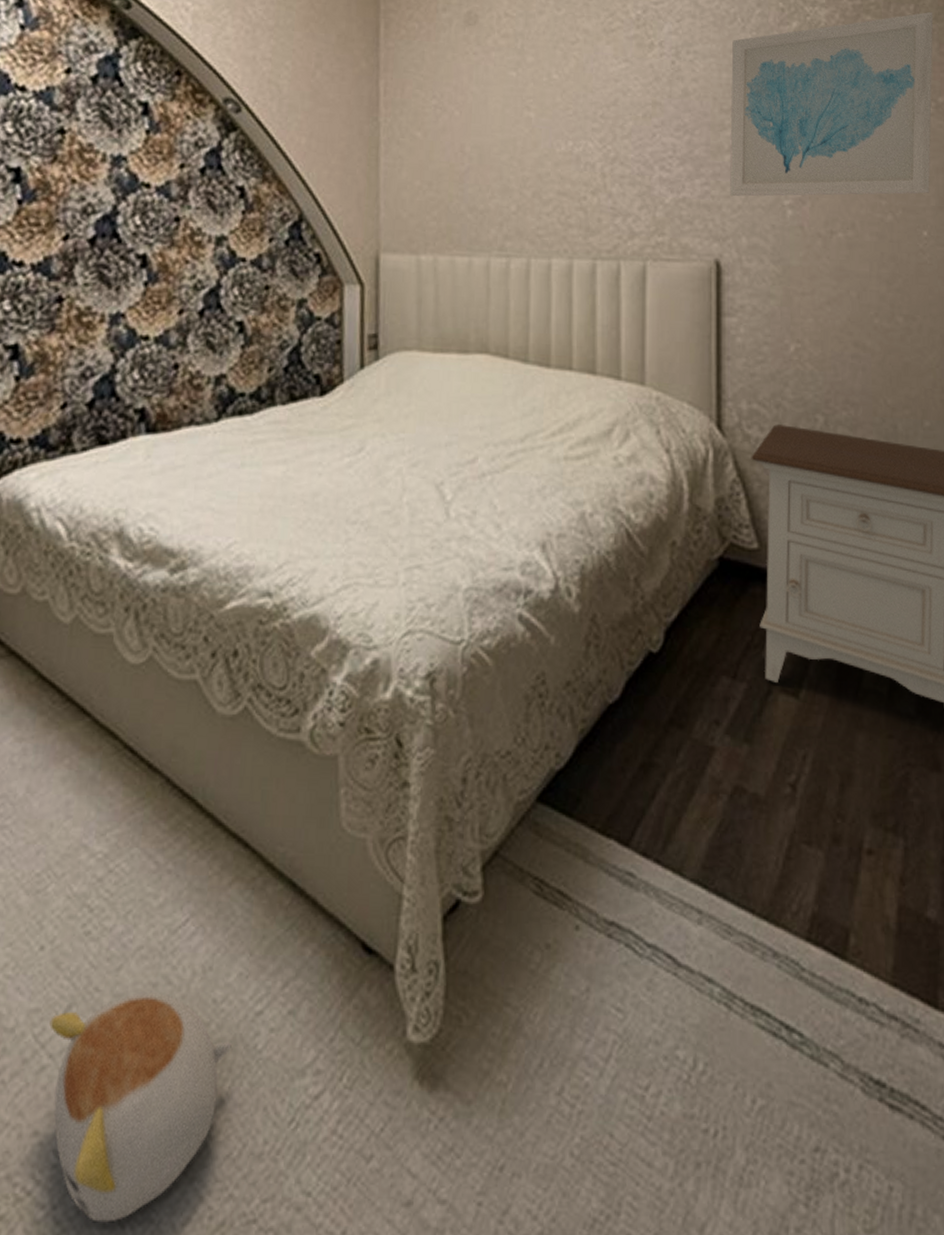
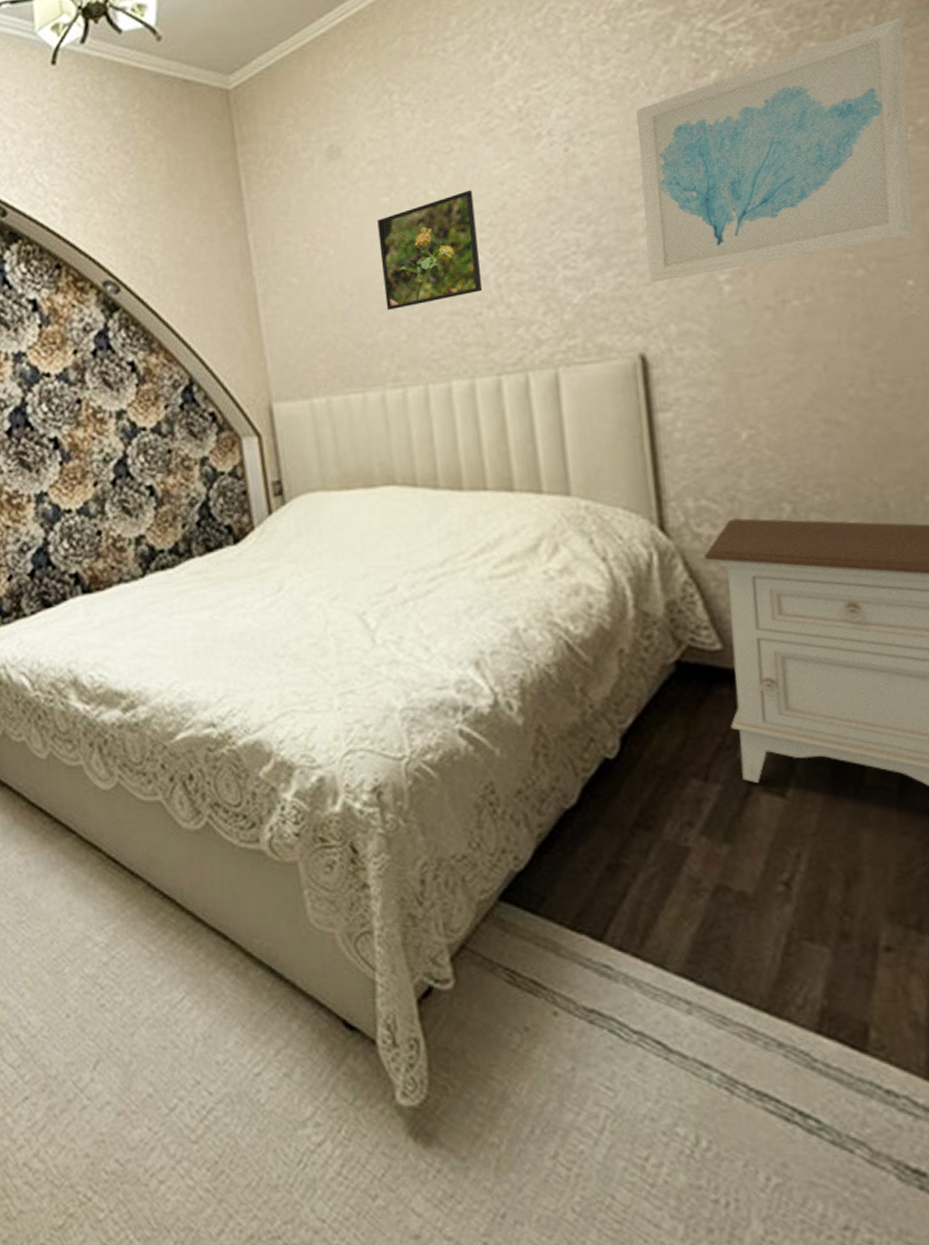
plush toy: present [49,992,232,1223] -> none [84,1053,238,1227]
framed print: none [501,80,590,180] -> present [377,189,483,310]

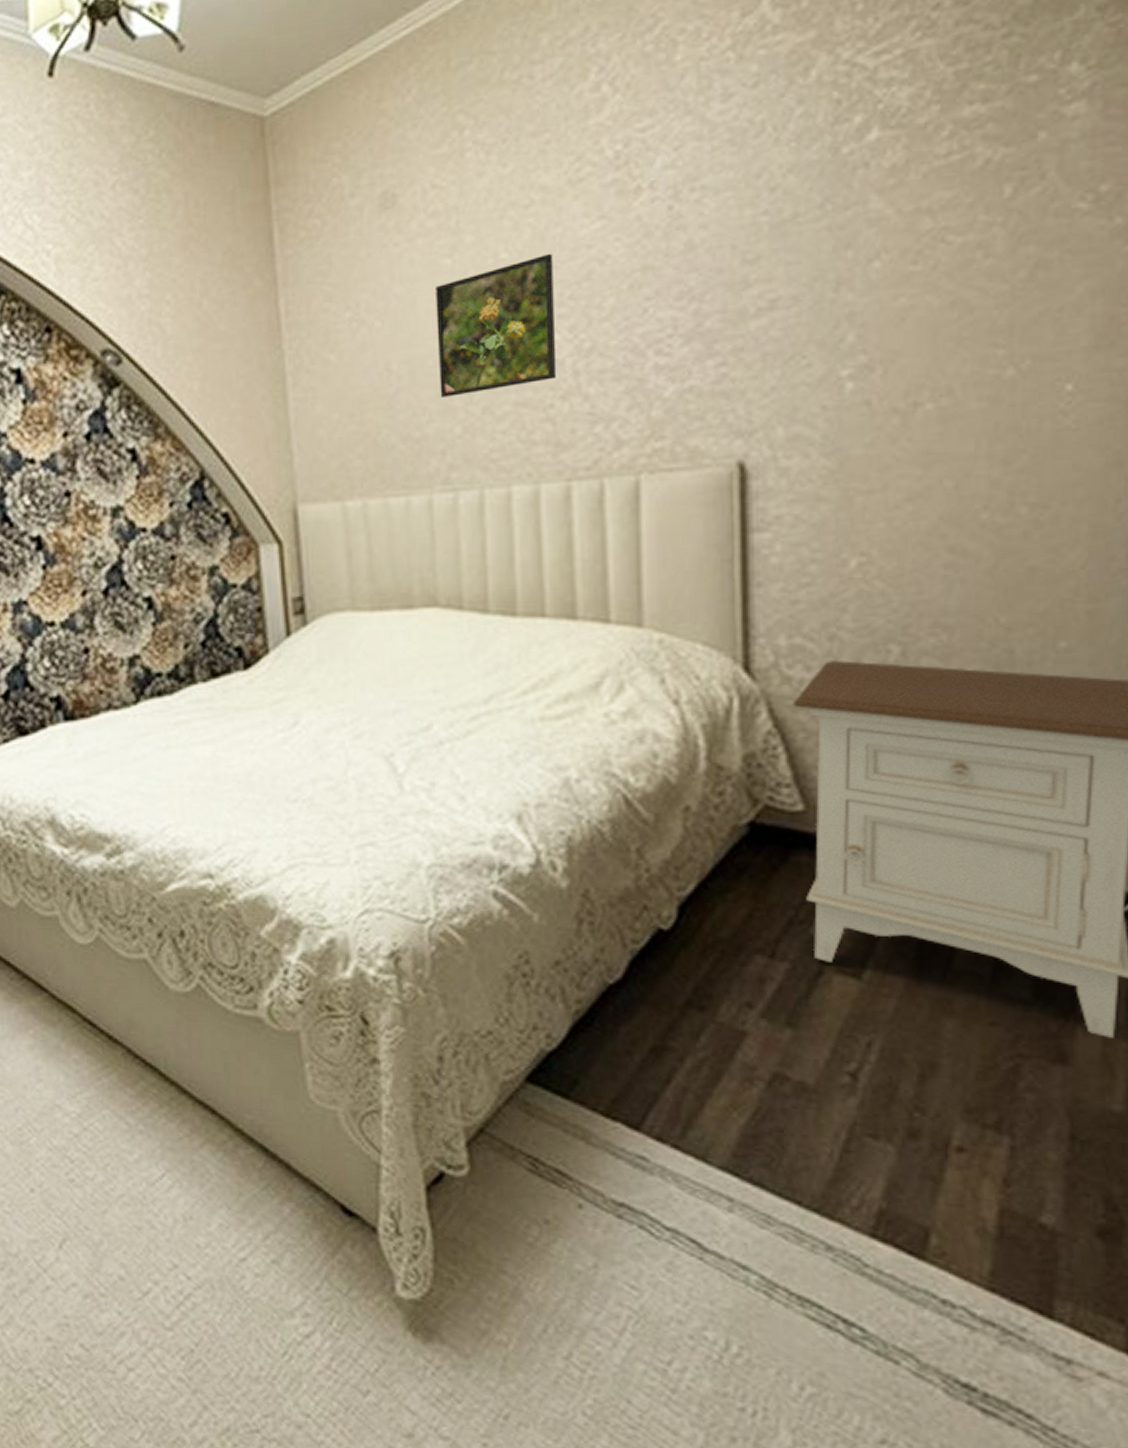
wall art: present [636,16,914,283] -> none [757,55,1096,376]

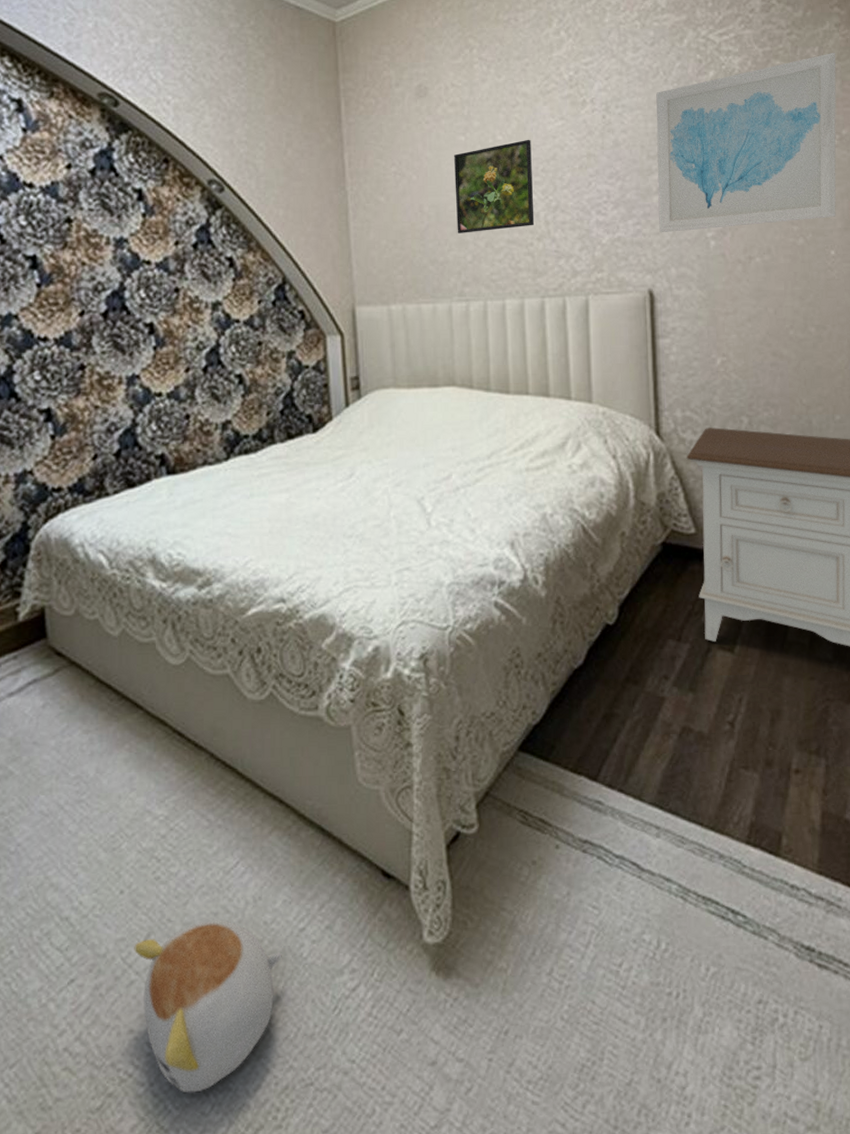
plush toy: none [48,1233,219,1416] -> present [134,919,282,1093]
wall art: none [757,55,1096,376] -> present [656,52,837,233]

